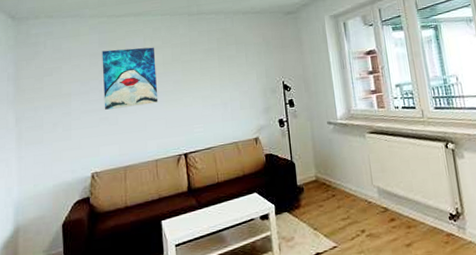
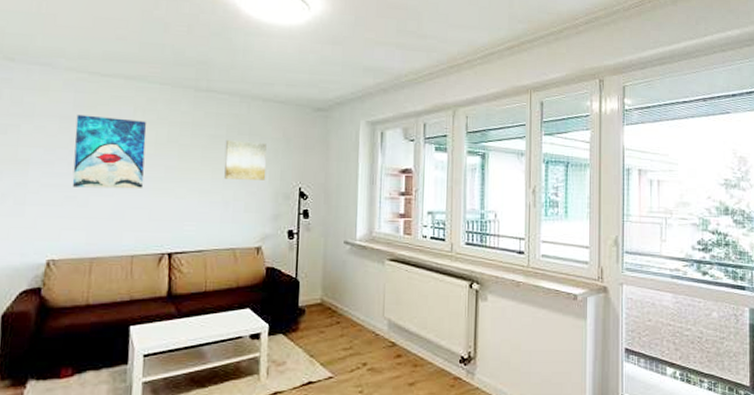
wall art: none [217,48,254,84] -> present [224,140,267,180]

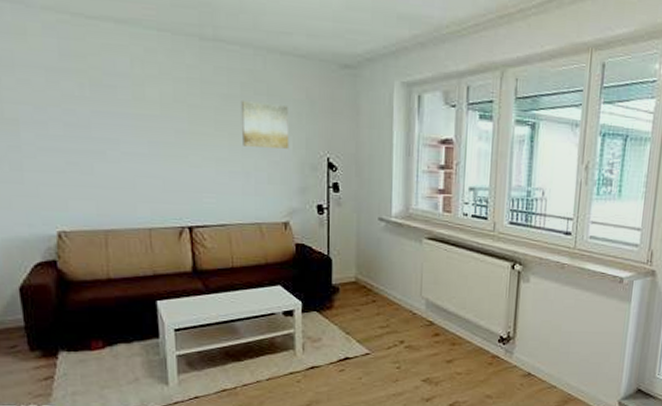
wall art: present [72,114,147,189] -> none [64,66,153,156]

